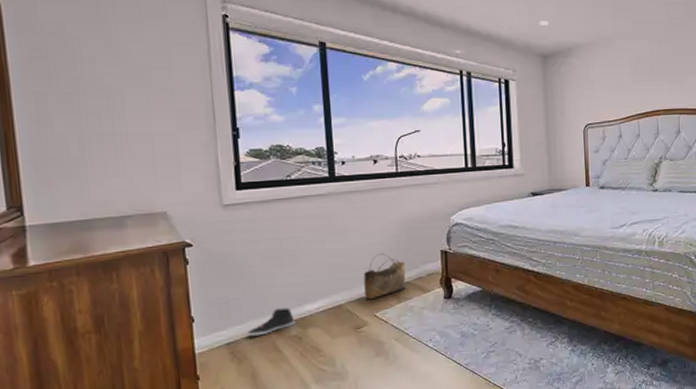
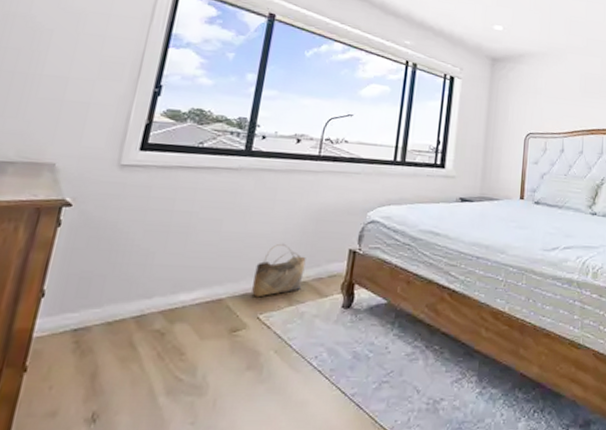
sneaker: present [246,307,295,337] -> none [100,293,163,325]

